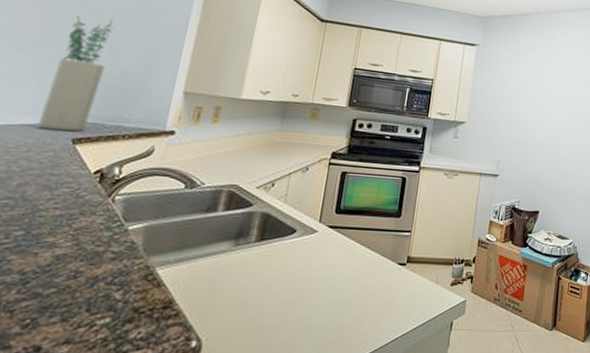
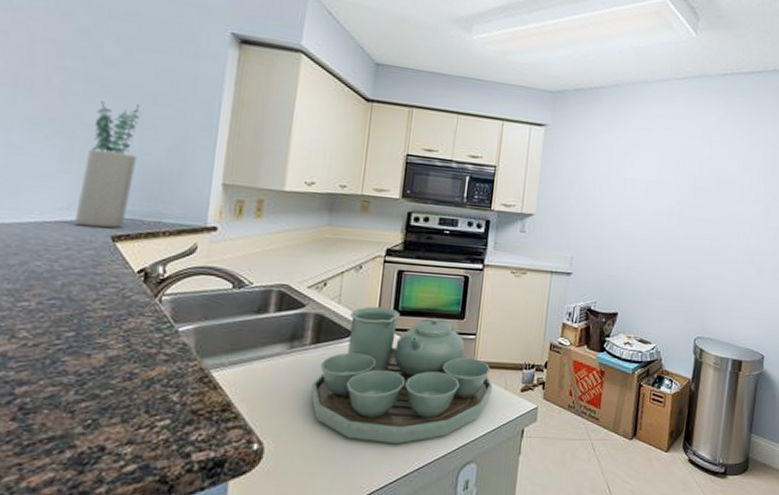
tea set: none [251,205,425,339] -> present [310,306,492,445]

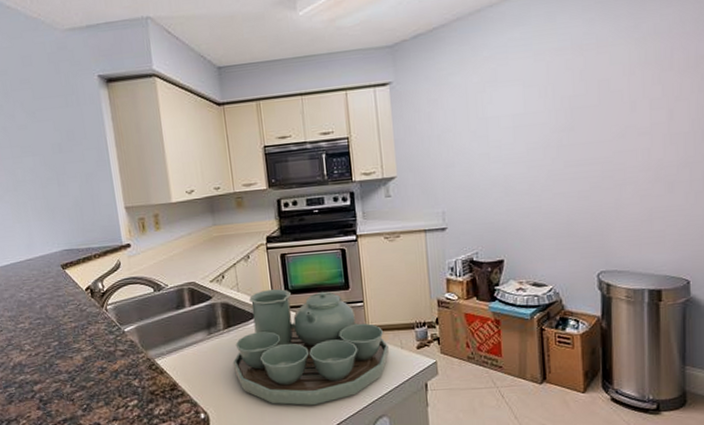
vase: present [74,101,142,229] -> none [25,156,67,262]

